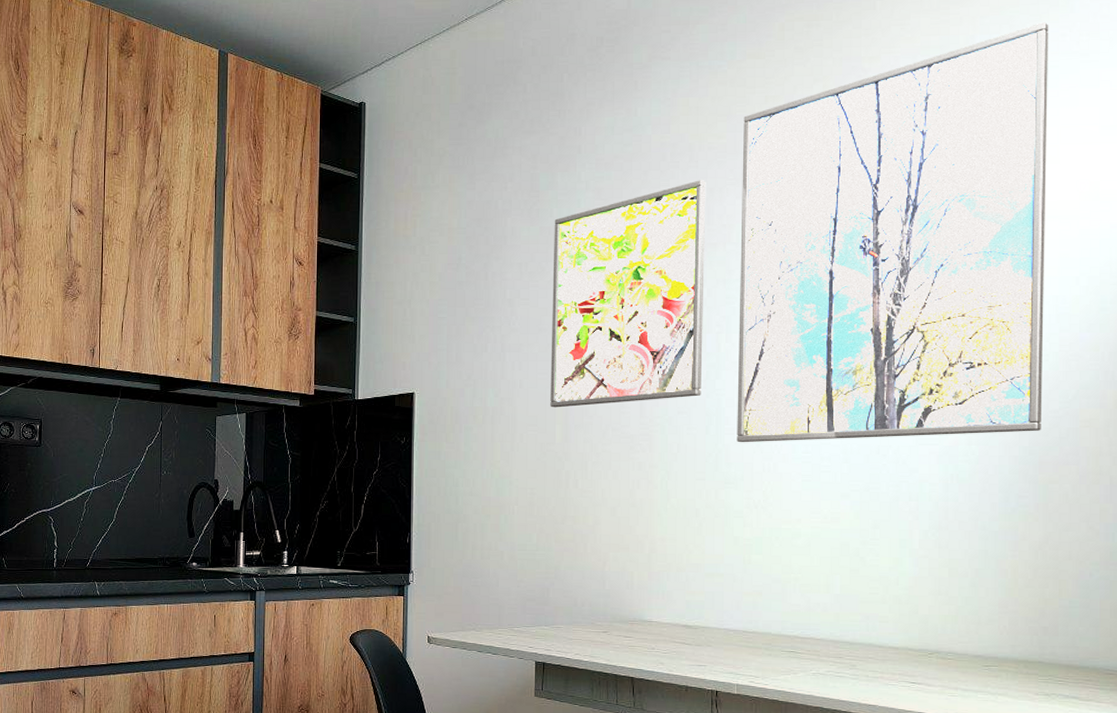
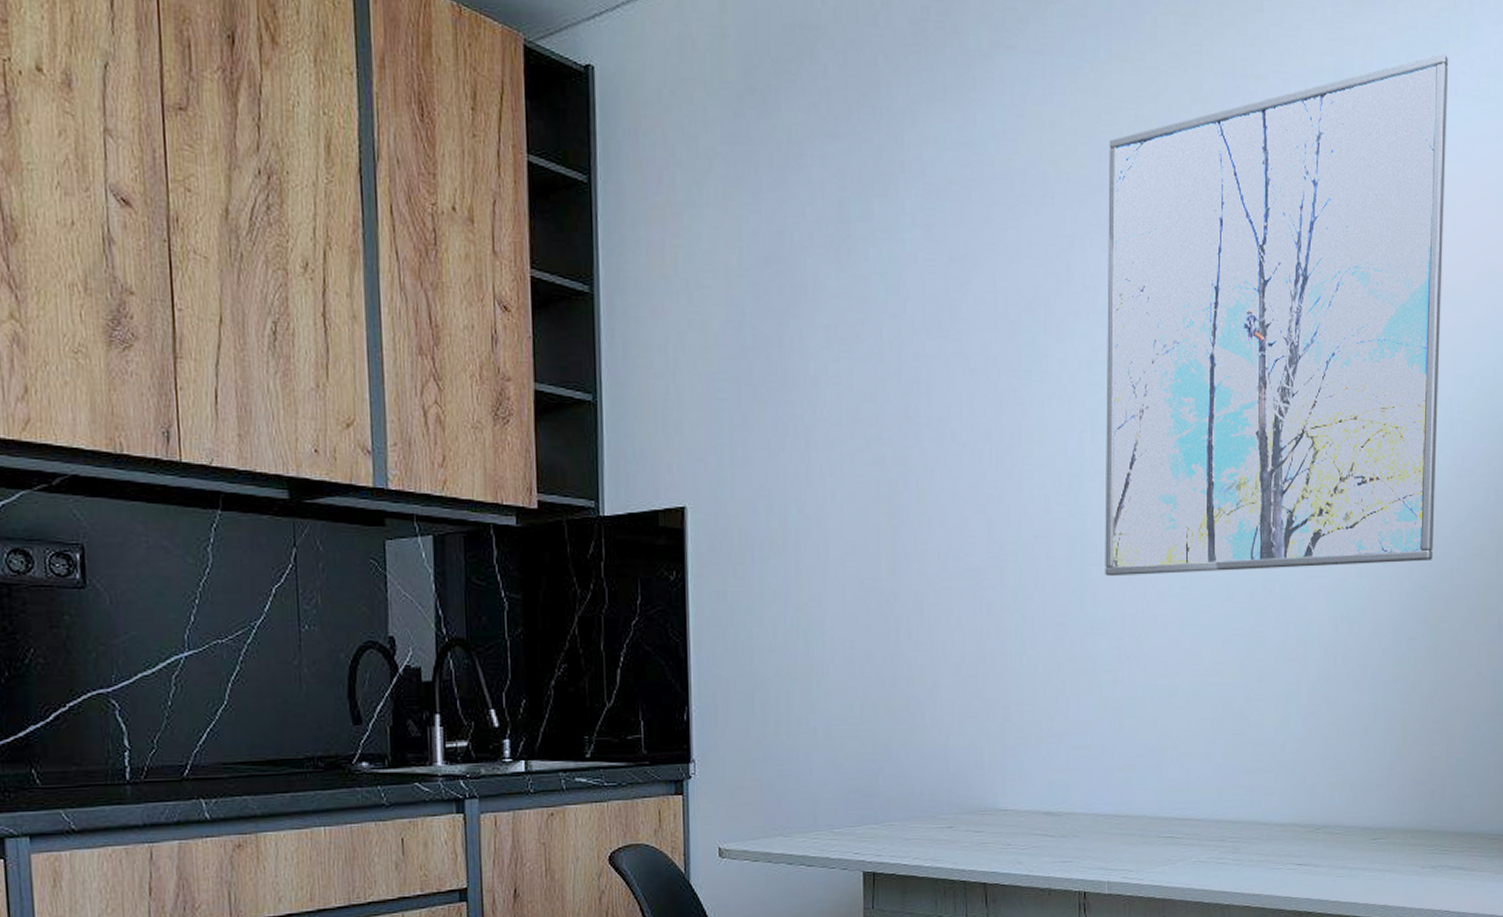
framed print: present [550,180,706,408] -> none [871,223,1065,530]

